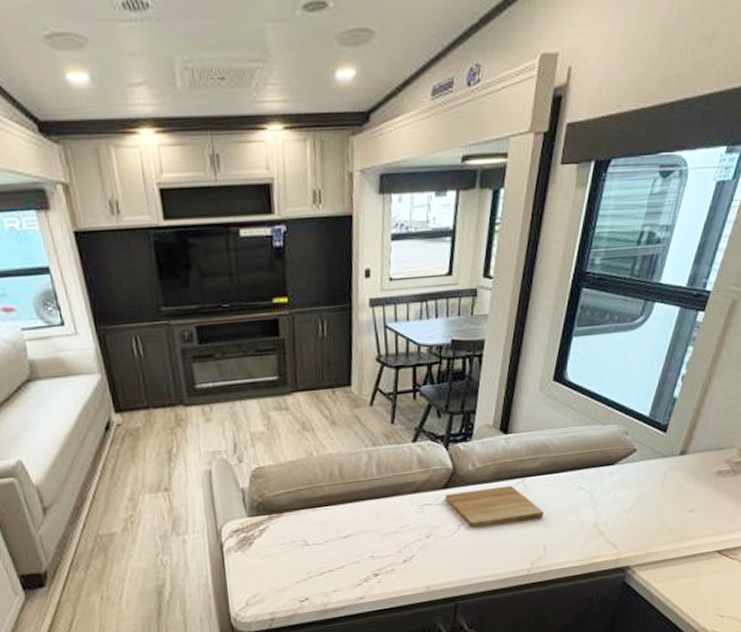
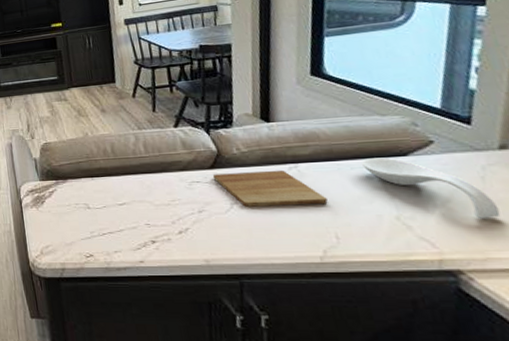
spoon rest: none [577,467,667,520] -> present [361,157,501,220]

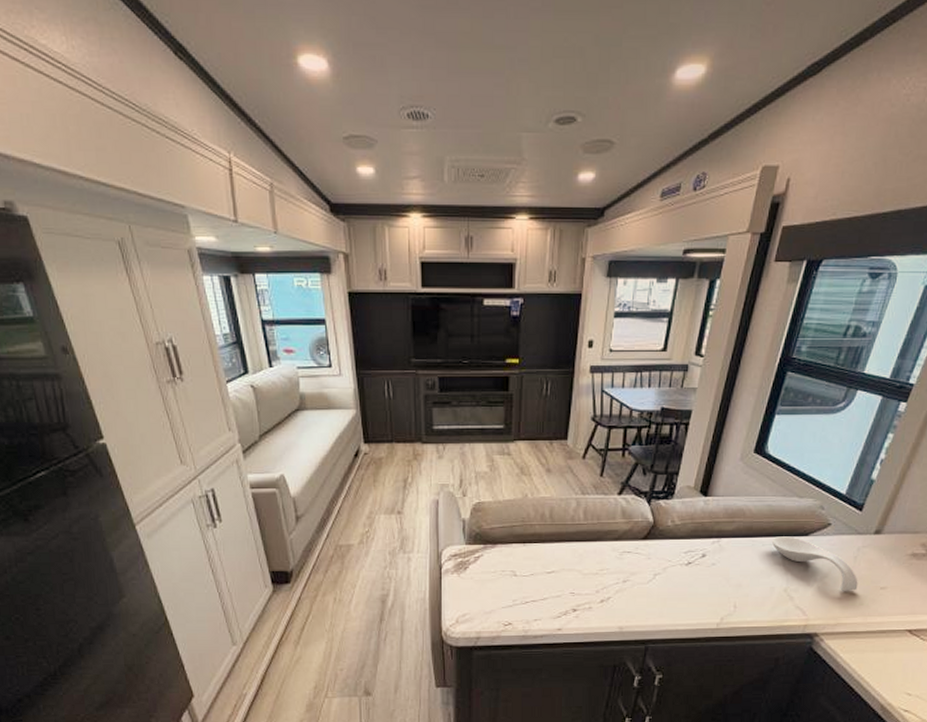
cutting board: present [212,169,328,207] -> none [643,543,736,578]

